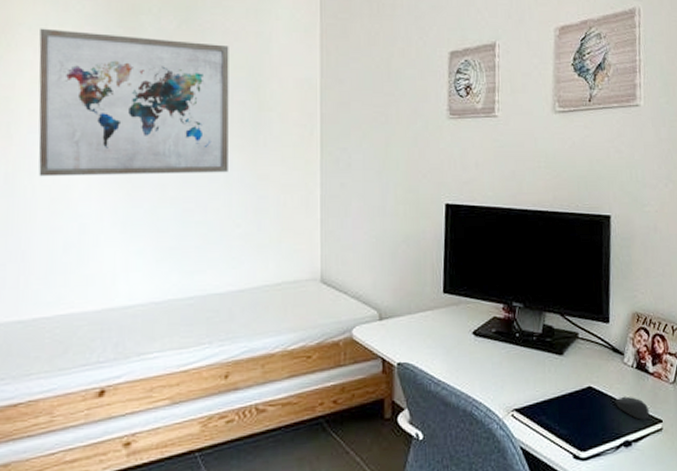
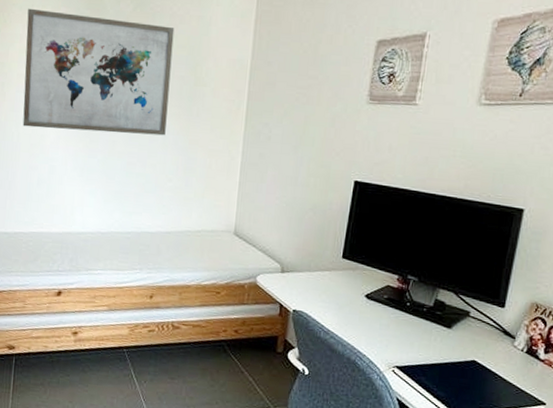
computer mouse: present [616,396,650,420] -> none [499,374,533,399]

